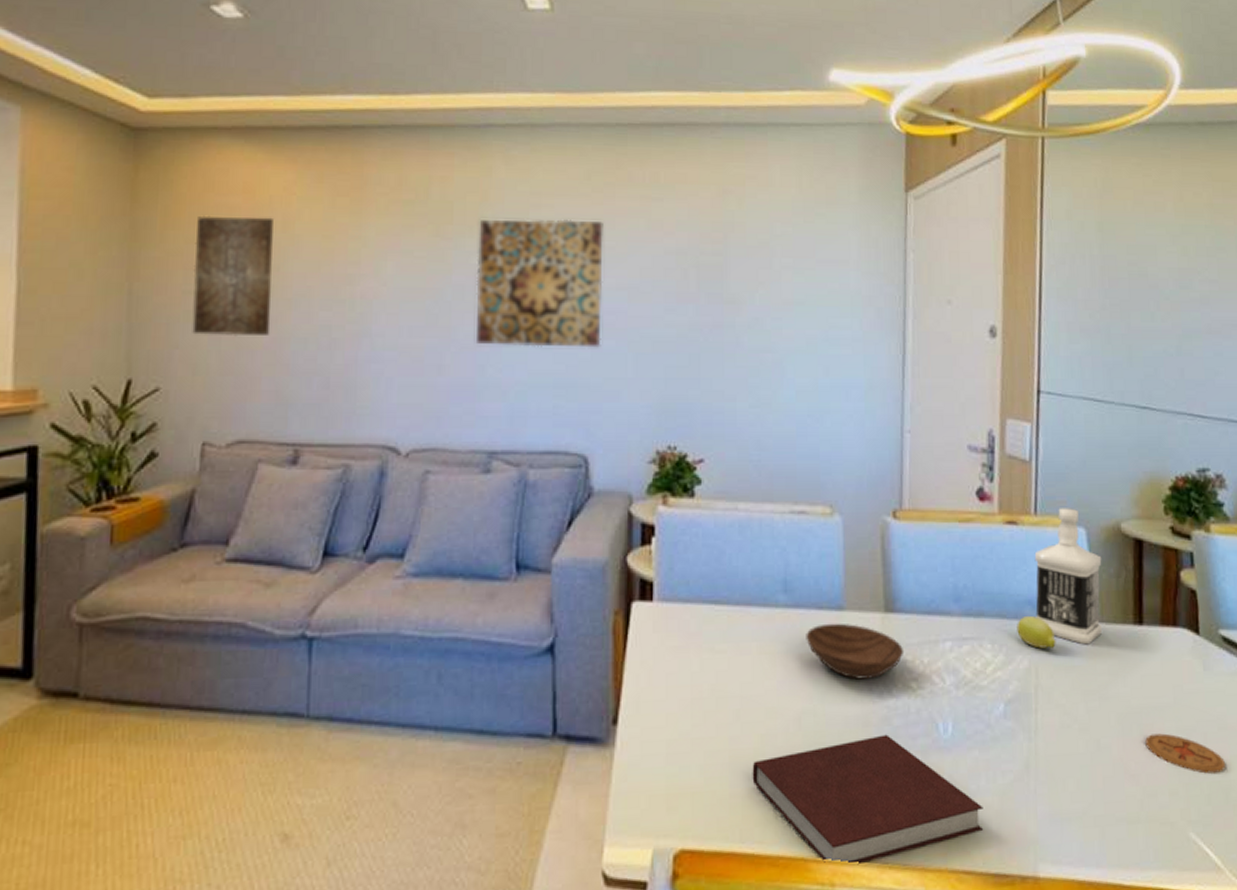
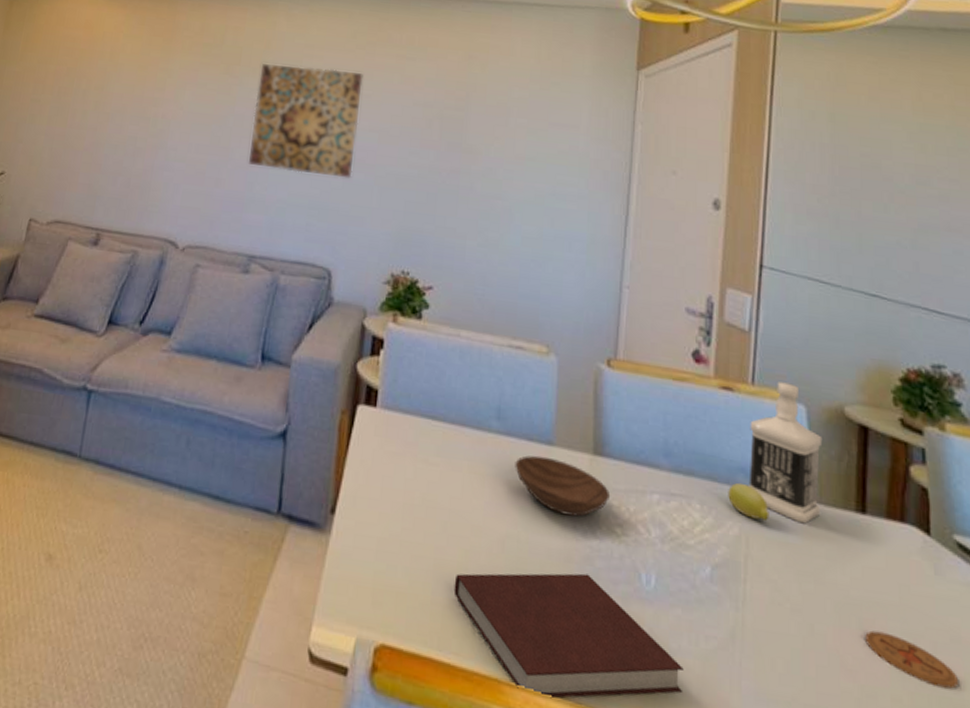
wall art: present [192,215,273,337] -> none [34,43,104,140]

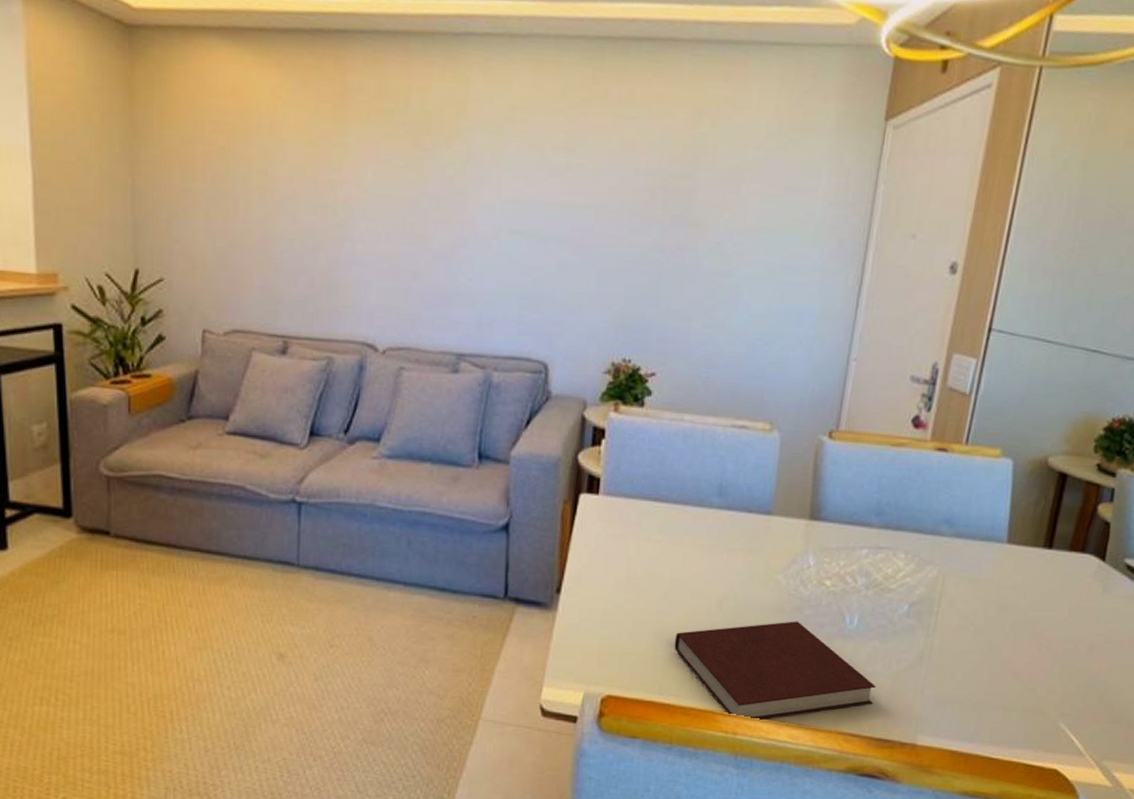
wall art: present [248,64,363,179] -> none [448,132,576,263]
bowl: present [515,455,610,517] -> none [734,525,822,575]
fruit: present [728,482,769,521] -> none [931,532,967,562]
bottle: present [749,382,823,524] -> none [951,440,1024,562]
coaster: present [865,630,958,689] -> none [1034,641,1105,678]

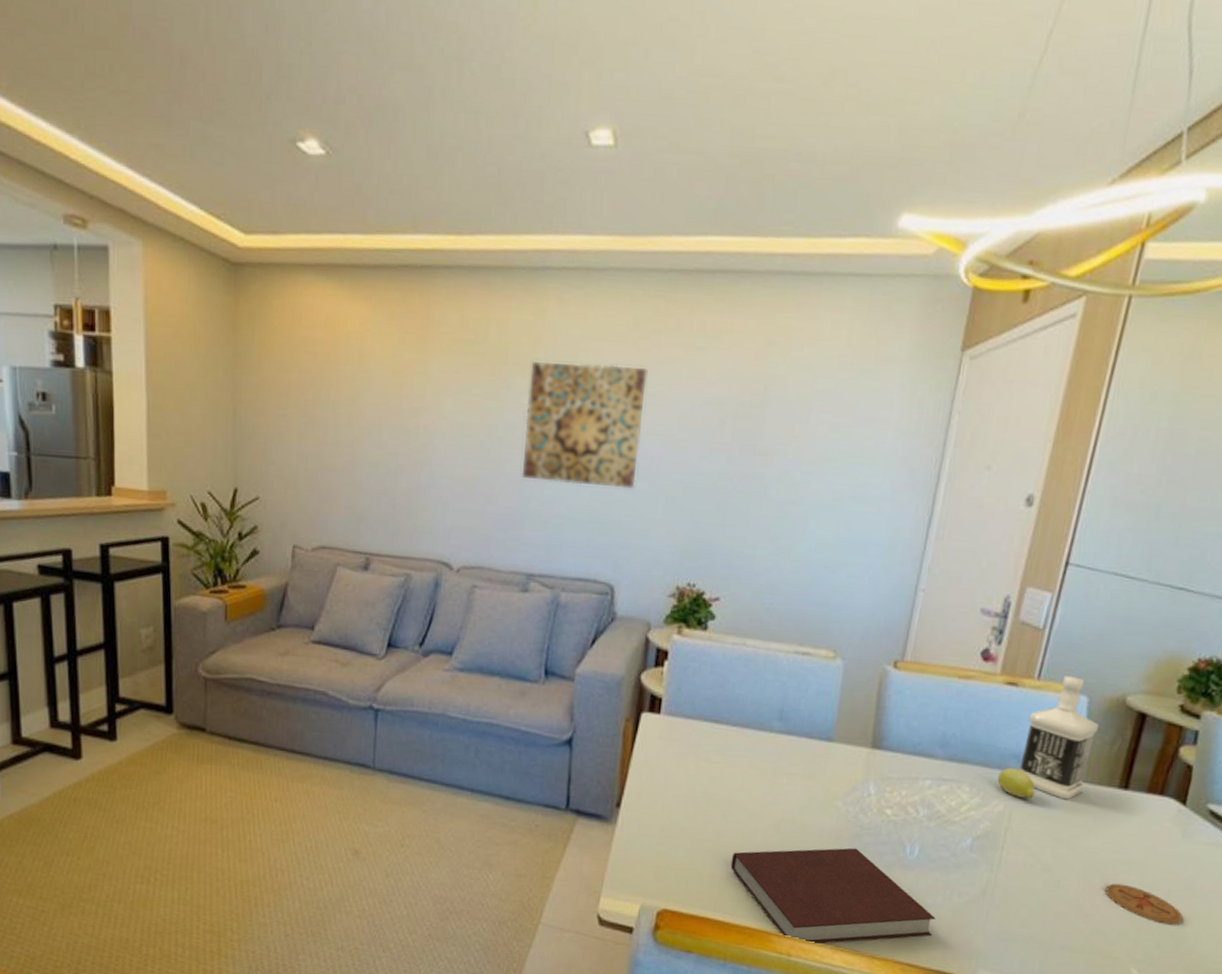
wall art: none [448,132,576,263] -> present [521,362,648,489]
fruit: none [931,532,967,562] -> present [997,767,1035,798]
bottle: none [951,440,1024,562] -> present [1019,676,1099,800]
coaster: none [1034,641,1105,678] -> present [1105,883,1183,925]

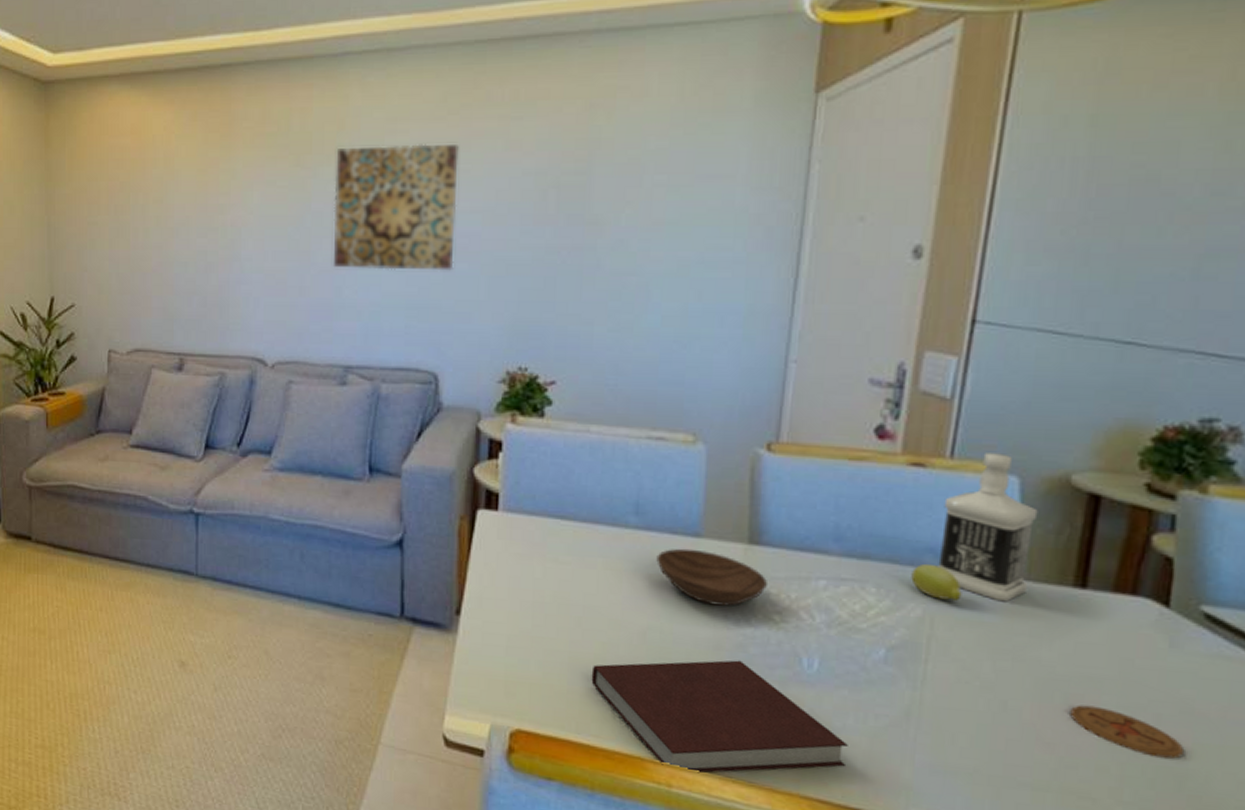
bowl: none [794,751,884,802] -> present [656,548,767,606]

